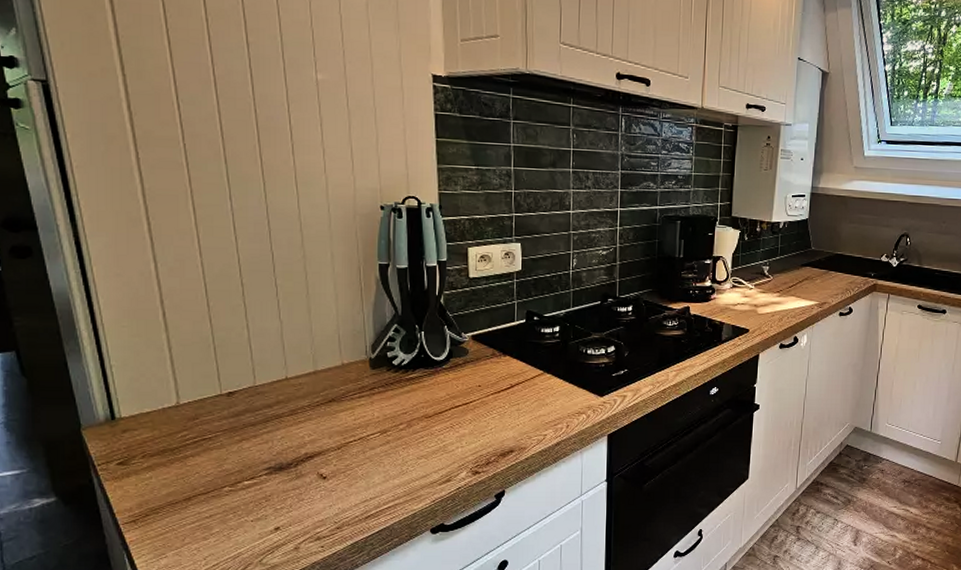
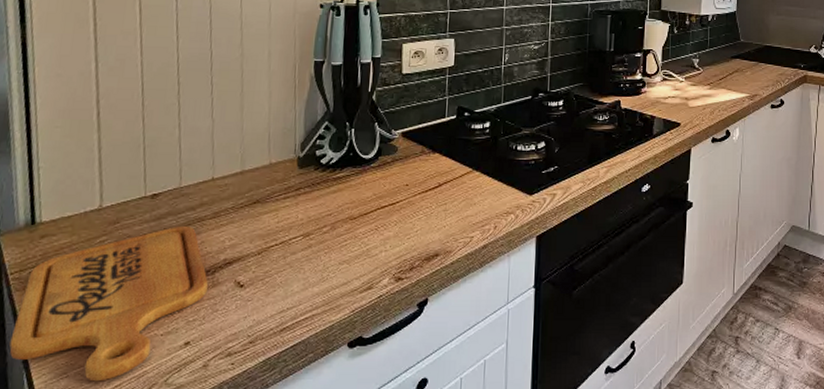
cutting board: none [107,422,291,561] -> present [9,225,208,382]

